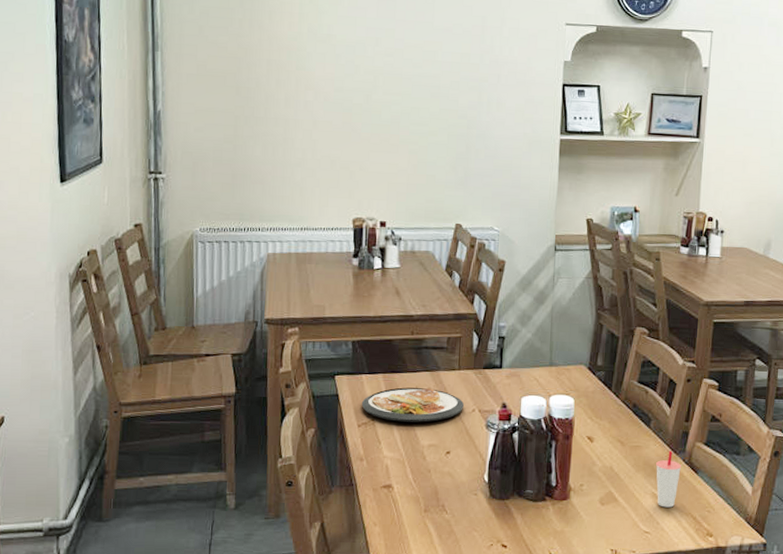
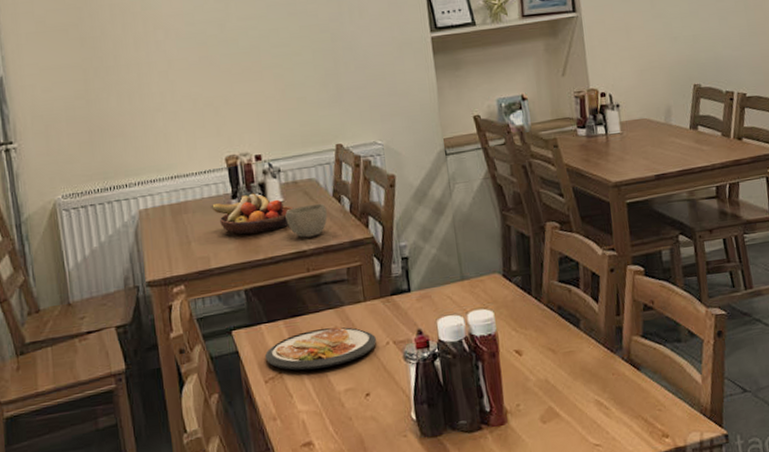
fruit bowl: none [333,255,408,293] -> present [211,193,294,235]
bowl: none [399,274,438,304] -> present [285,203,328,238]
cup: present [655,450,681,508] -> none [593,350,622,414]

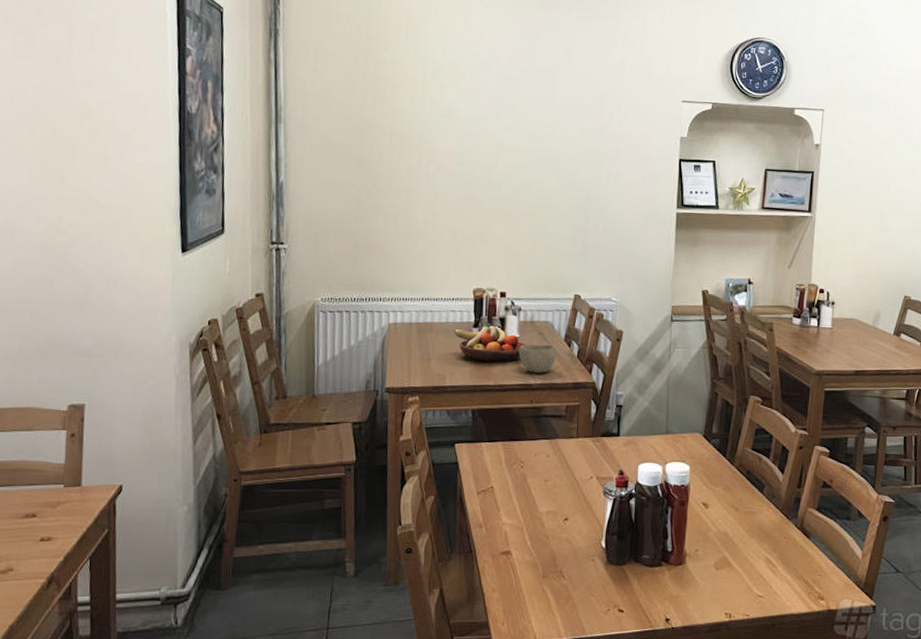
dish: present [264,327,376,371] -> none [480,455,582,490]

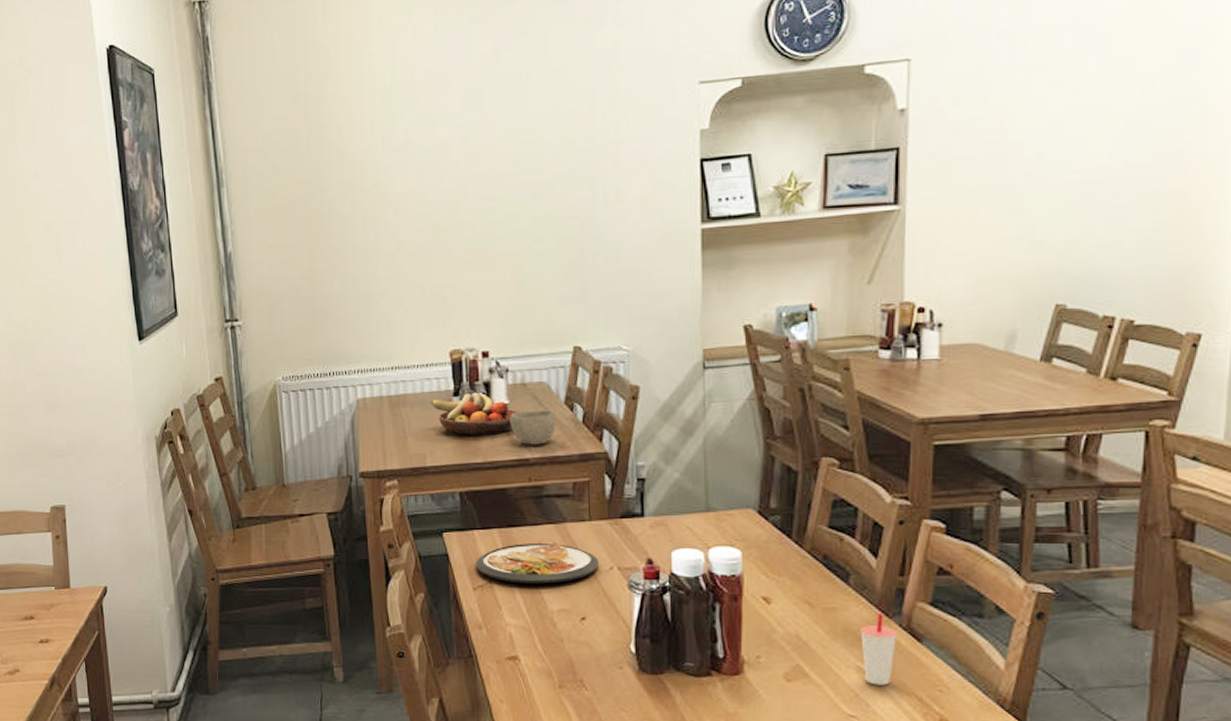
dish: none [480,455,582,490] -> present [475,544,598,584]
cup: none [768,516,793,572] -> present [859,612,897,686]

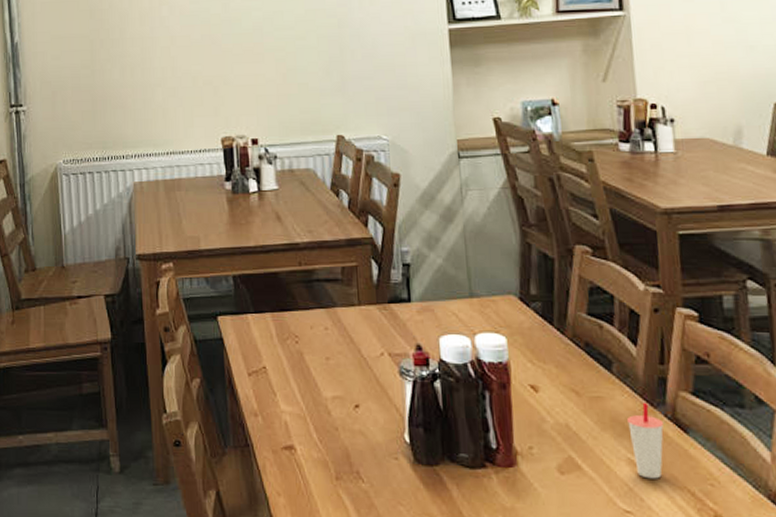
fruit bowl: present [430,392,520,435] -> none [204,177,289,219]
dish: present [475,544,598,584] -> none [249,328,369,370]
bowl: present [510,409,556,445] -> none [279,195,324,230]

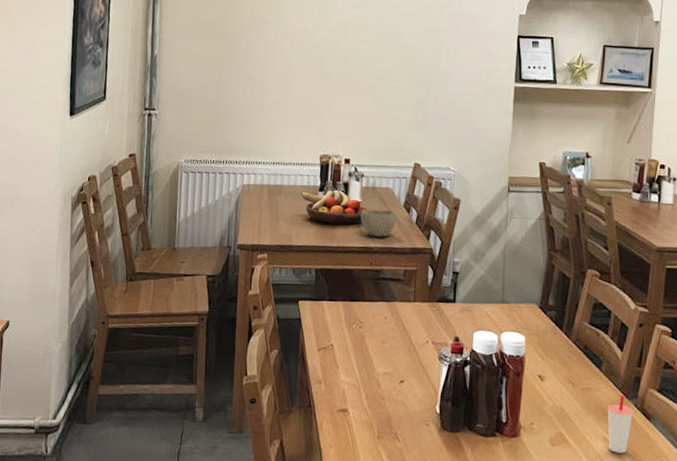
fruit bowl: none [204,177,289,219] -> present [301,189,369,225]
bowl: none [279,195,324,230] -> present [360,209,396,237]

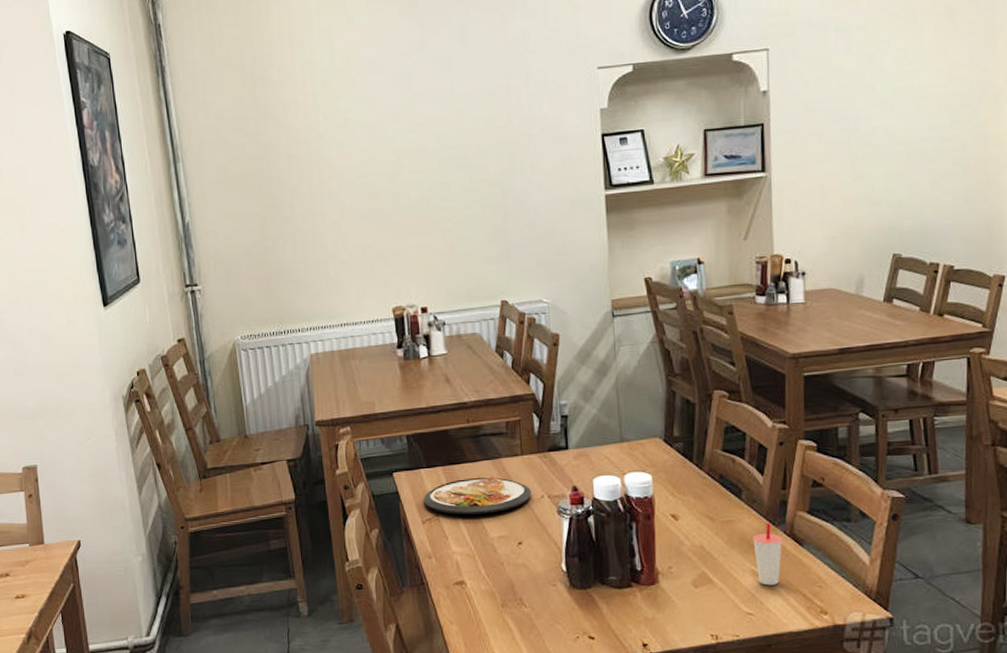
fruit bowl: present [301,189,369,225] -> none [377,344,457,383]
dish: none [321,315,418,351] -> present [423,477,531,515]
bowl: present [360,209,396,237] -> none [448,357,489,390]

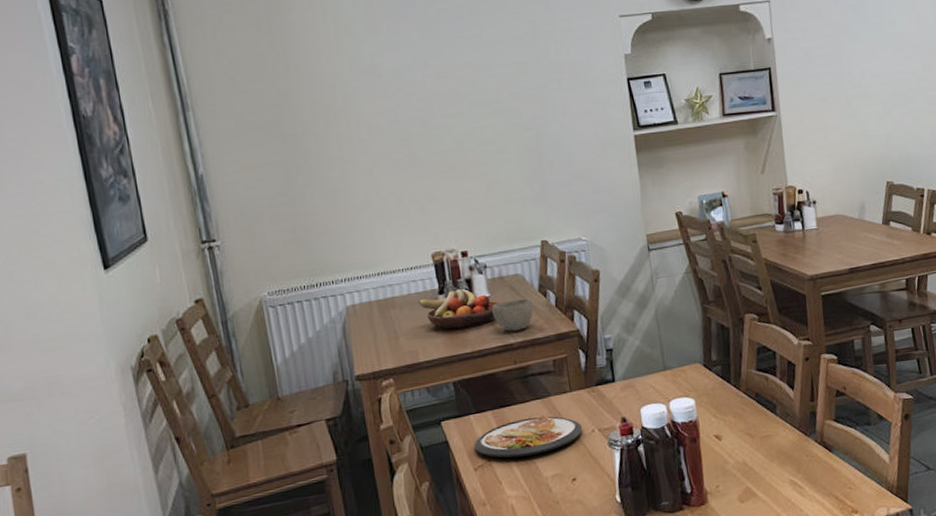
fruit bowl: none [377,344,457,383] -> present [418,288,500,329]
bowl: none [448,357,489,390] -> present [492,298,534,332]
cup: present [752,522,783,586] -> none [788,433,815,493]

